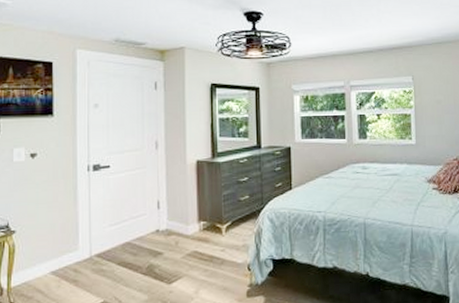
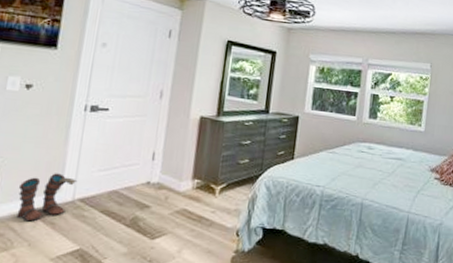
boots: none [39,233,92,282] -> present [17,173,78,222]

